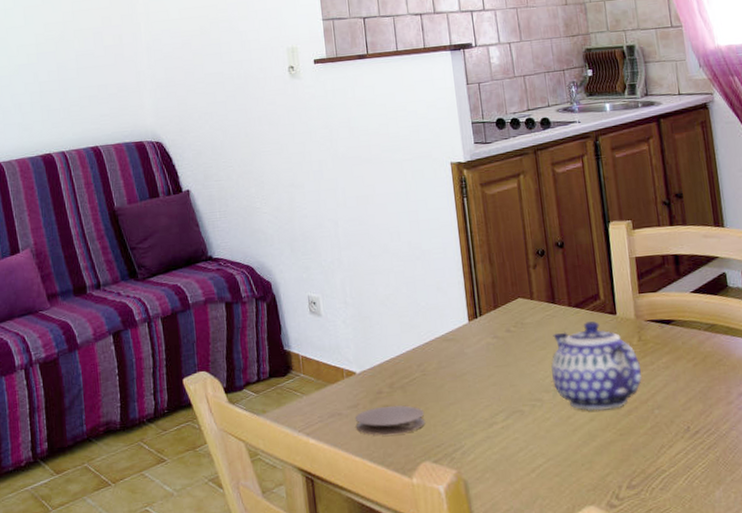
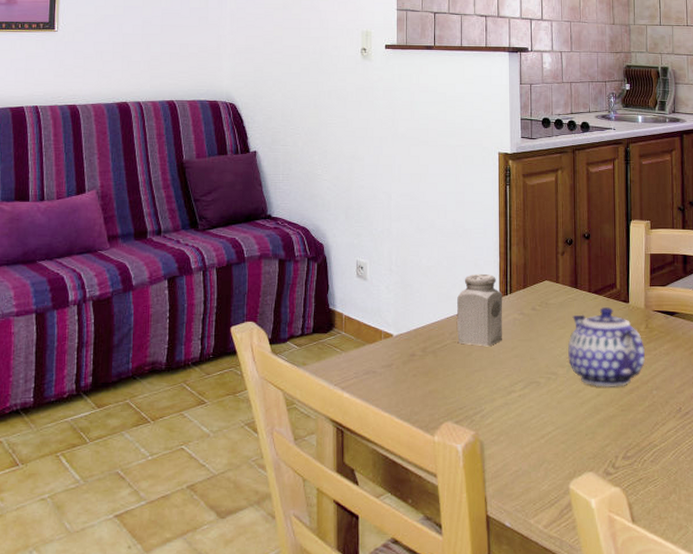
coaster: present [356,405,426,436] -> none [389,368,452,395]
salt shaker: none [421,297,477,377] -> present [457,273,503,347]

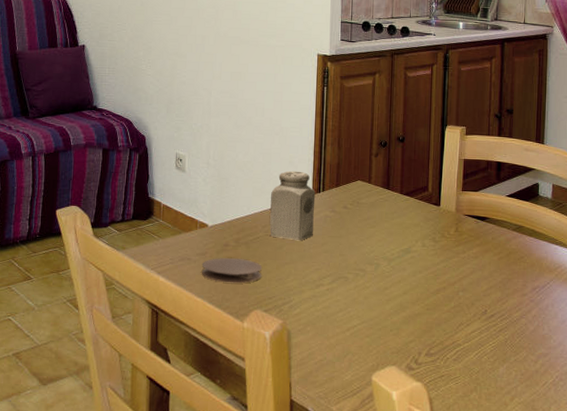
coaster: none [389,368,452,395] -> present [202,257,263,283]
teapot: present [567,306,645,388] -> none [376,208,453,287]

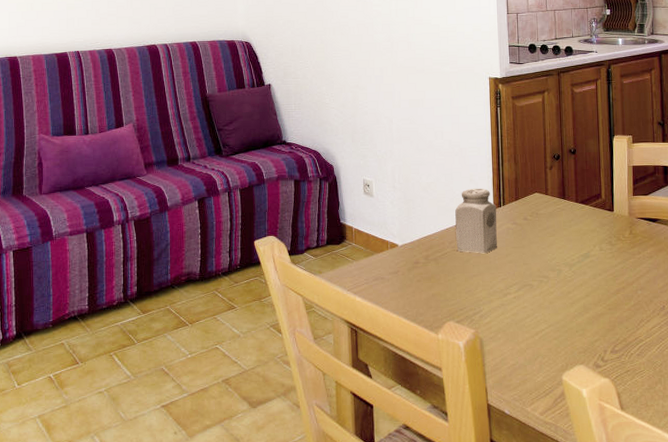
coaster: present [202,257,263,283] -> none [396,274,453,298]

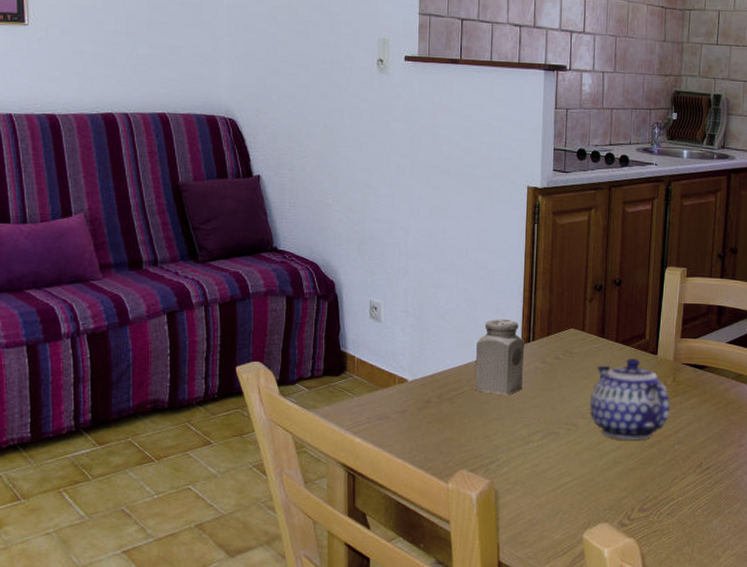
teapot: none [557,215,630,289] -> present [589,357,670,441]

